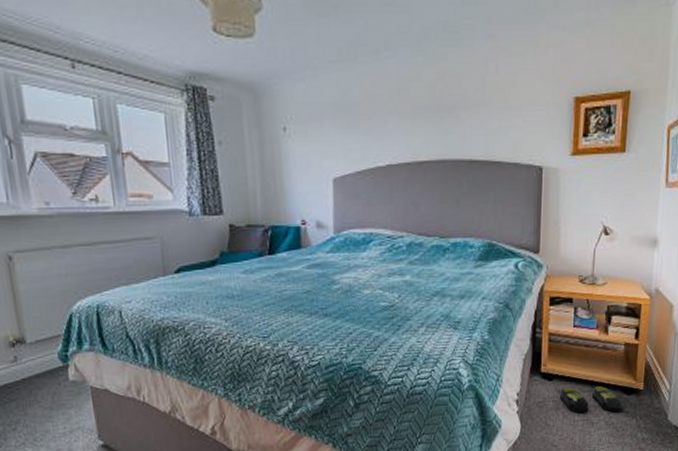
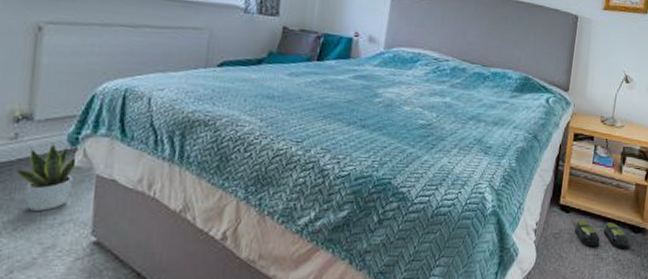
potted plant: none [23,361,73,423] -> present [16,142,77,211]

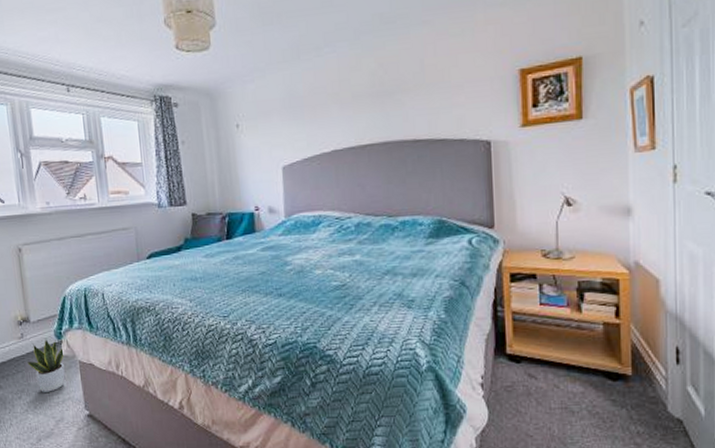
slippers: present [574,220,631,250] -> none [530,370,609,401]

